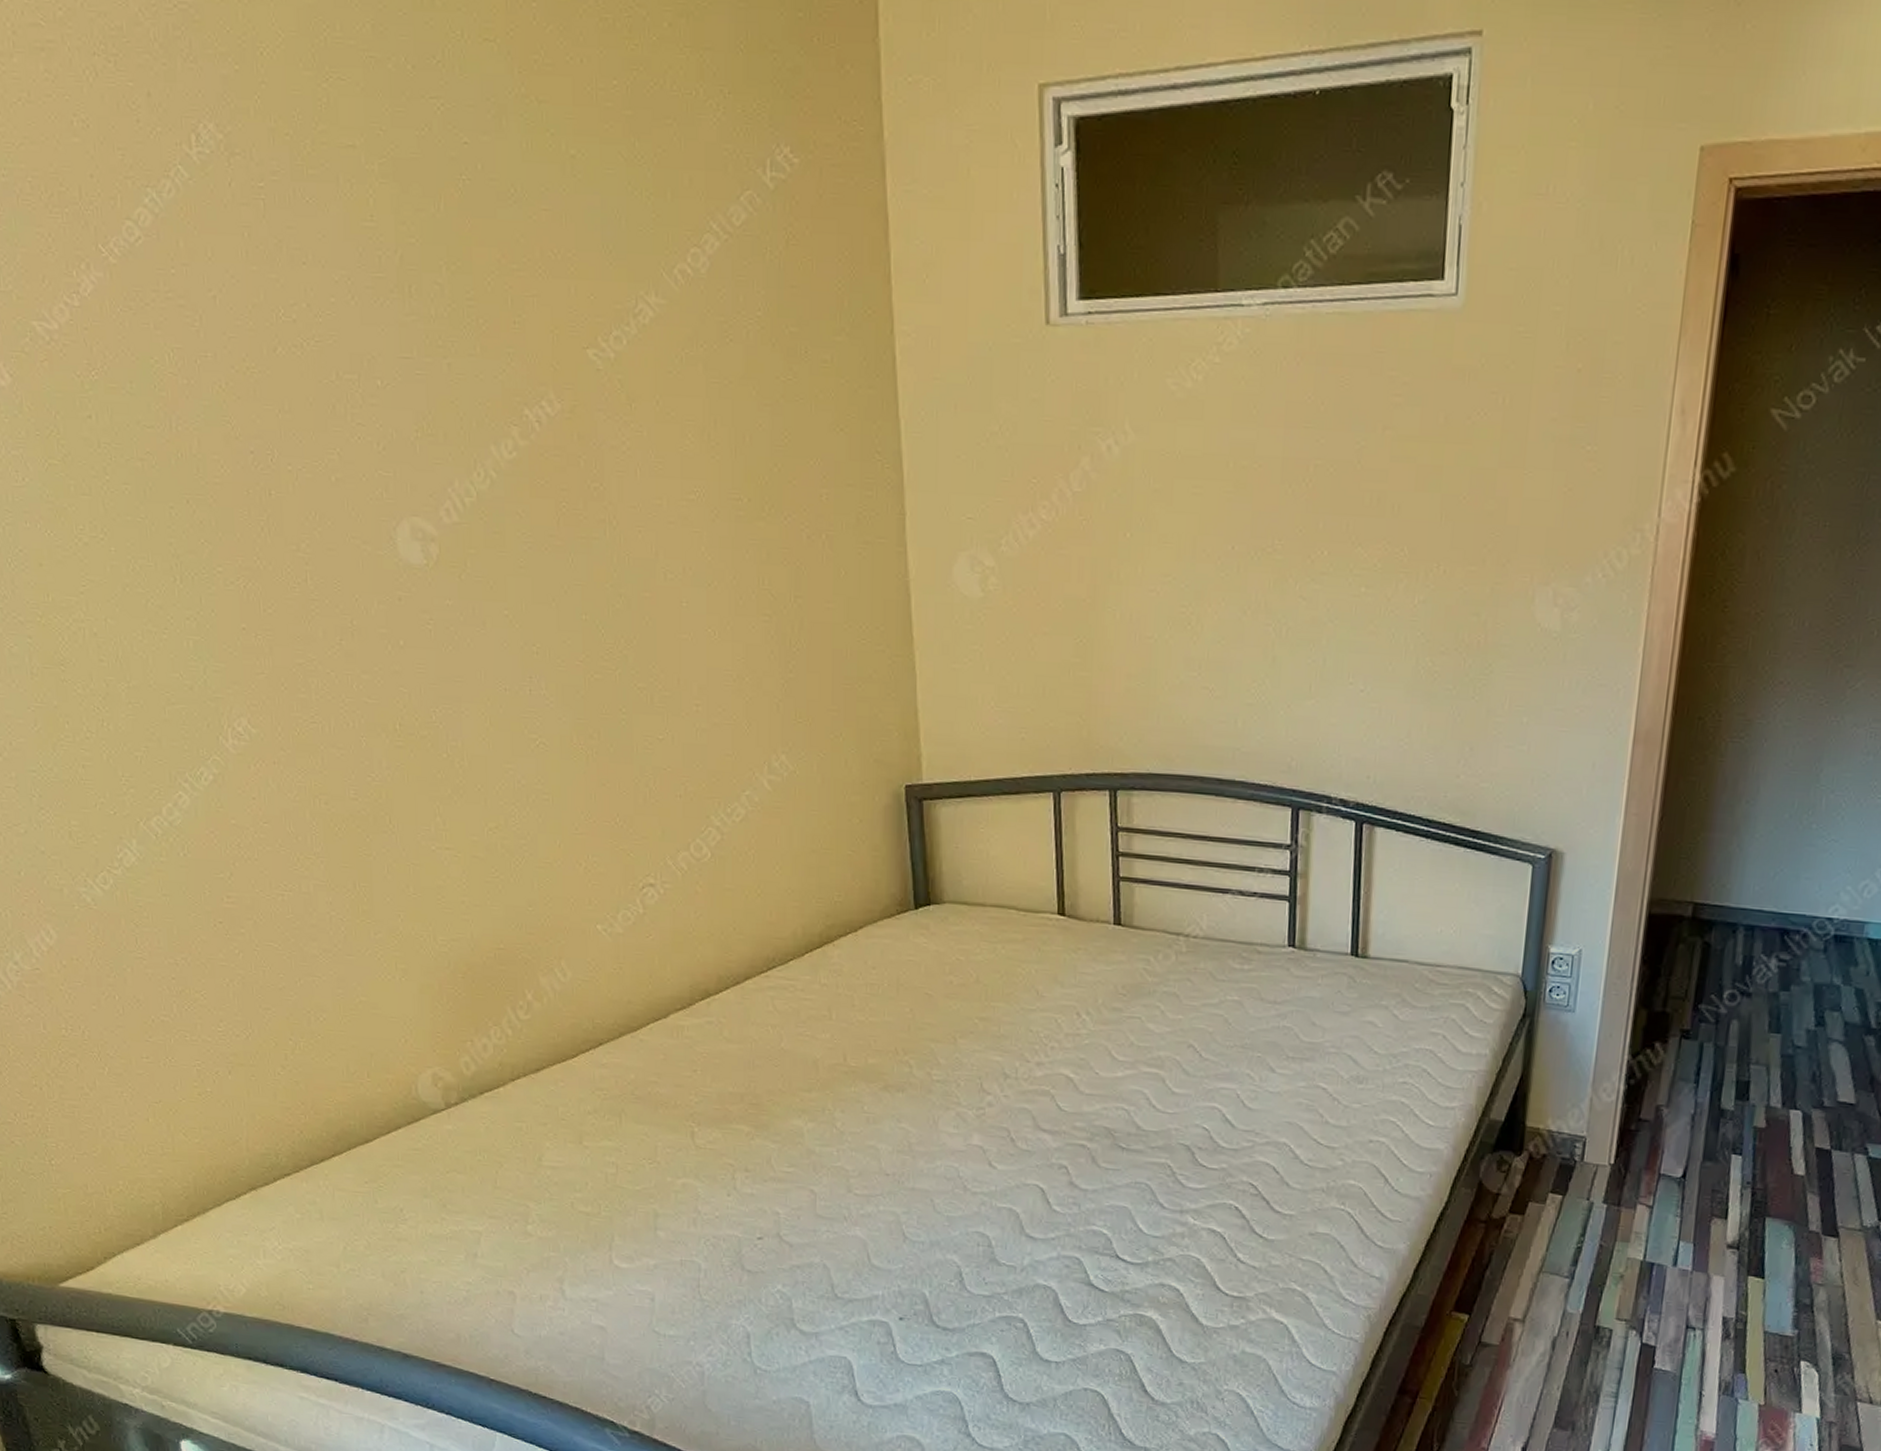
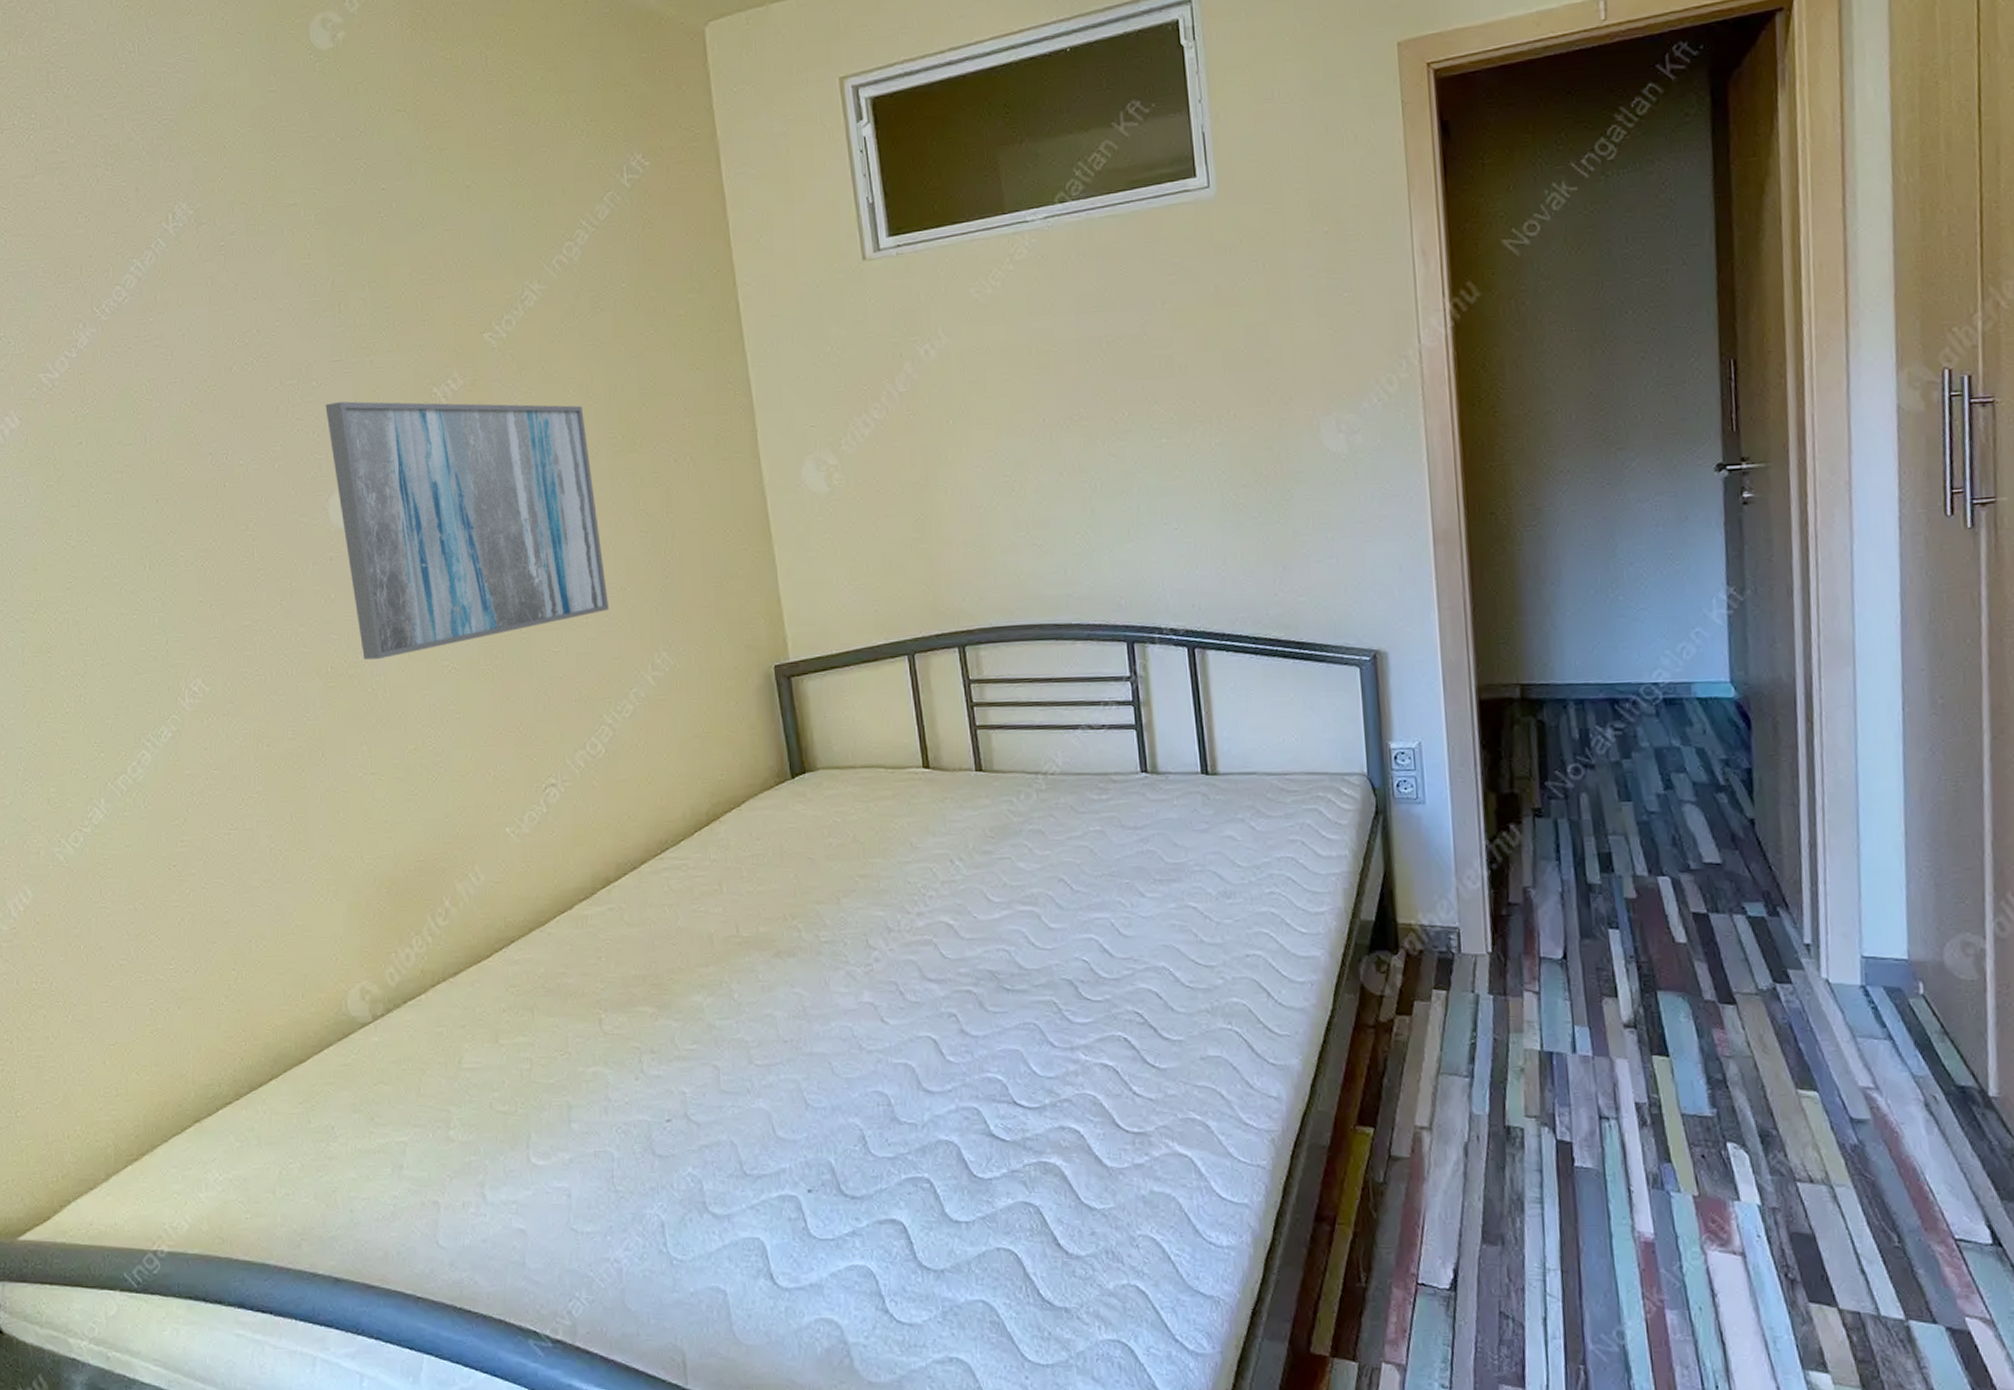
wall art: none [392,409,724,722] -> present [325,401,610,660]

